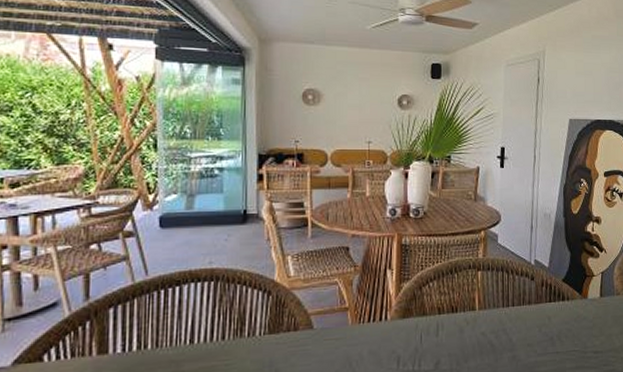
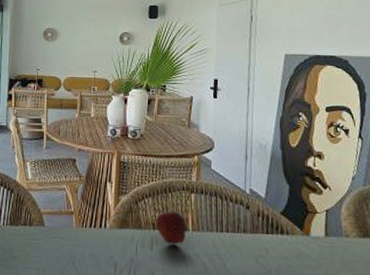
apple: none [442,289,473,327] -> present [156,207,186,245]

